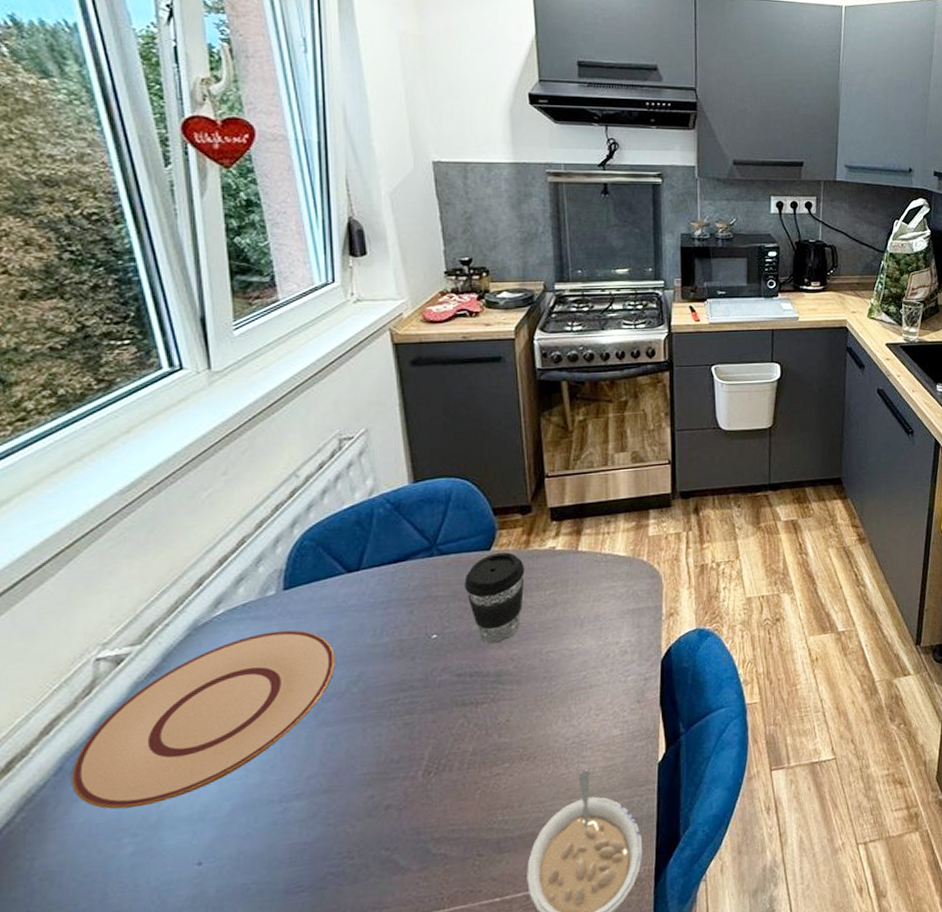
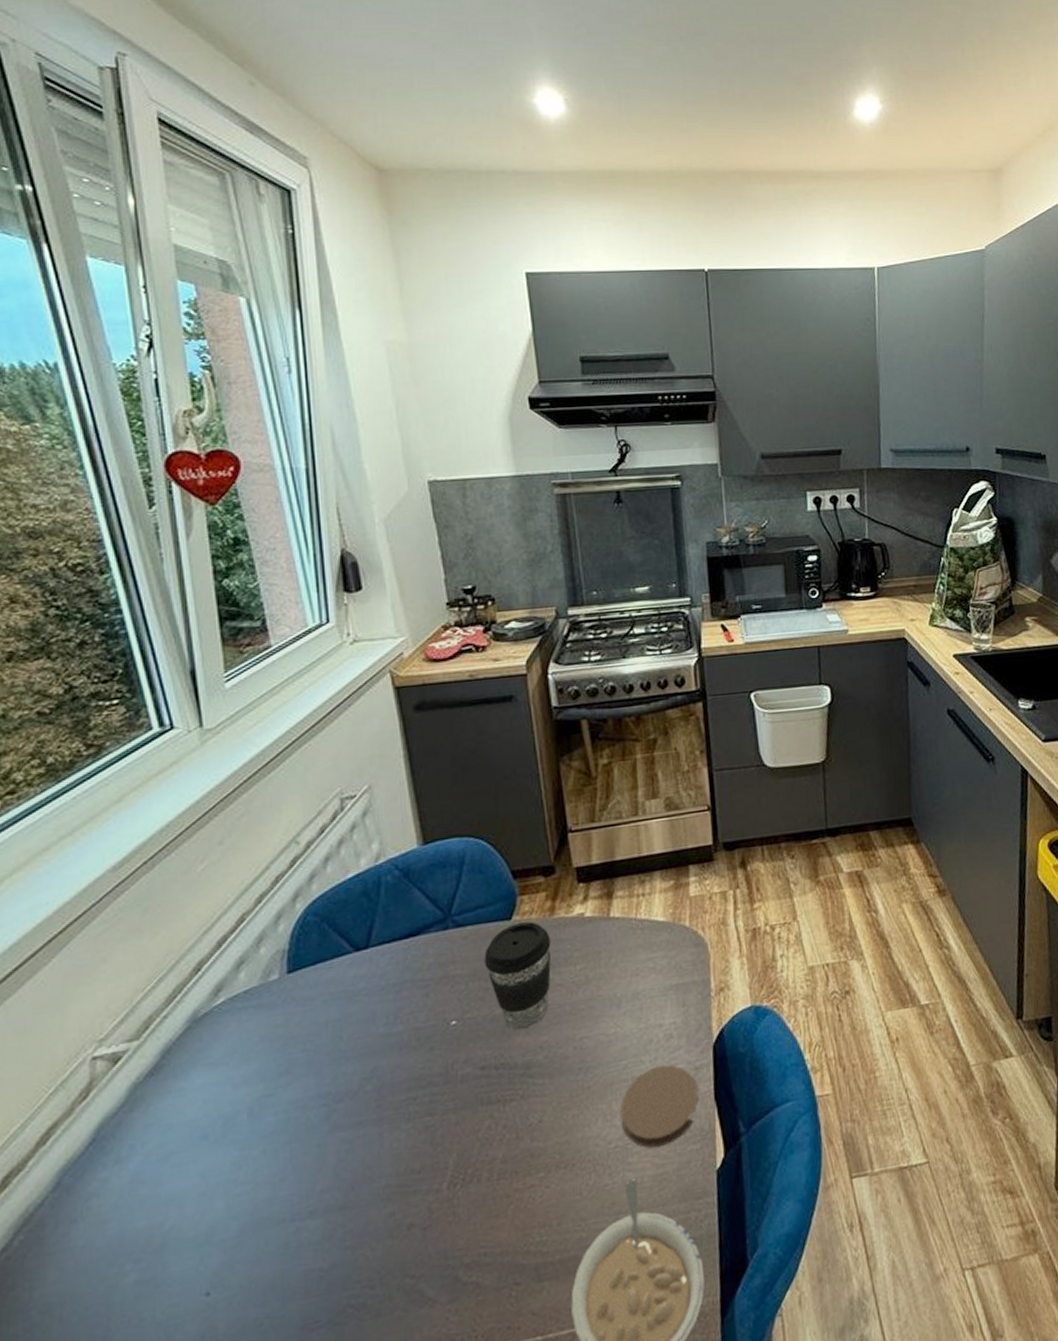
plate: present [72,630,335,809] -> none [71,1019,346,1231]
coaster: none [578,675,647,745] -> present [620,1064,699,1148]

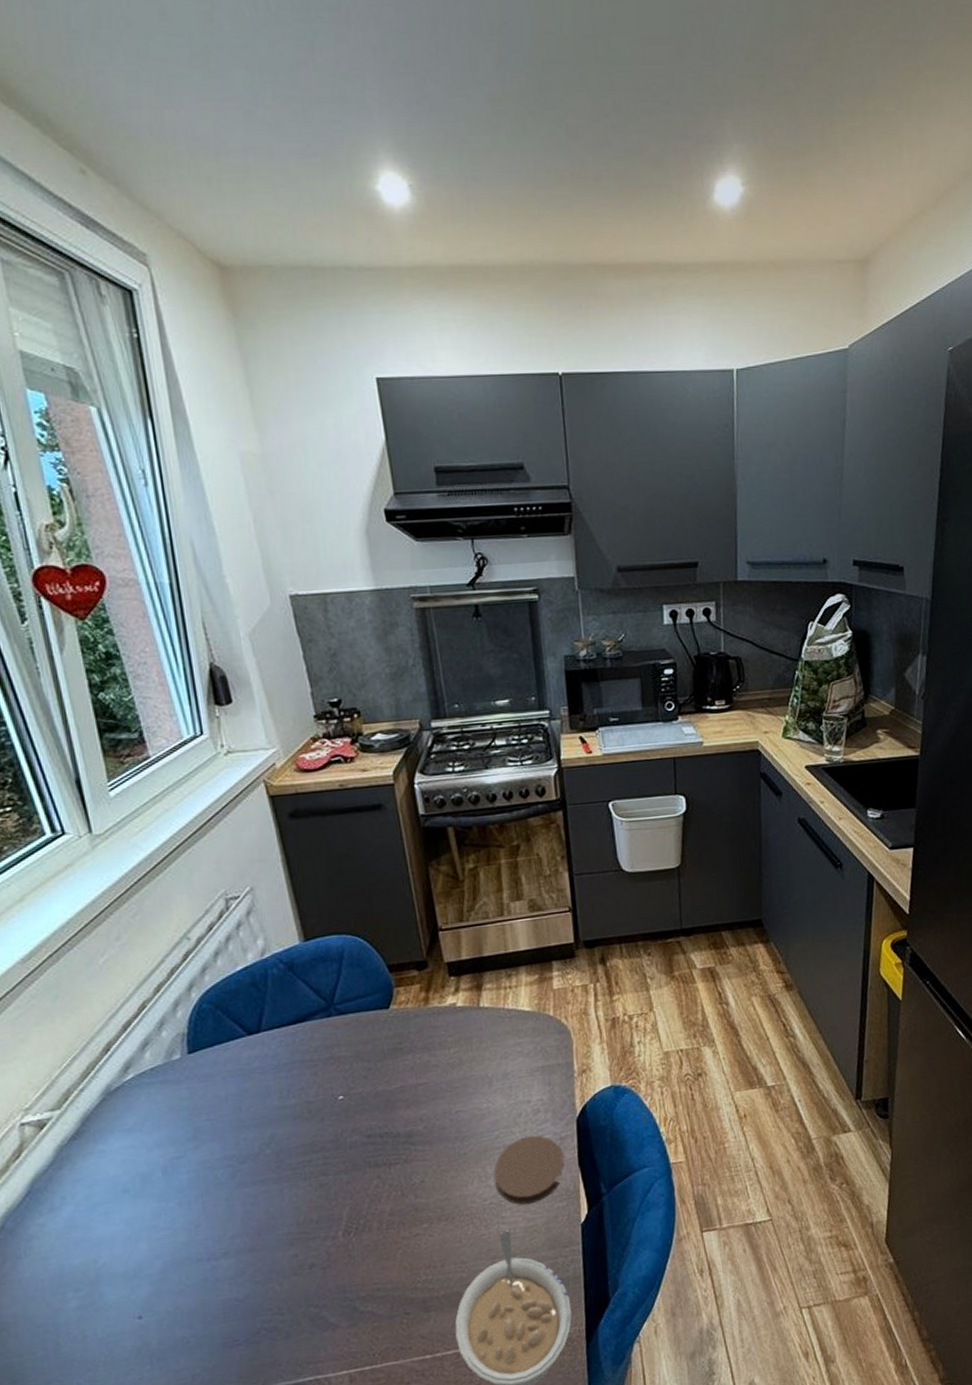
coffee cup: present [484,921,551,1031] -> none [365,1010,427,1105]

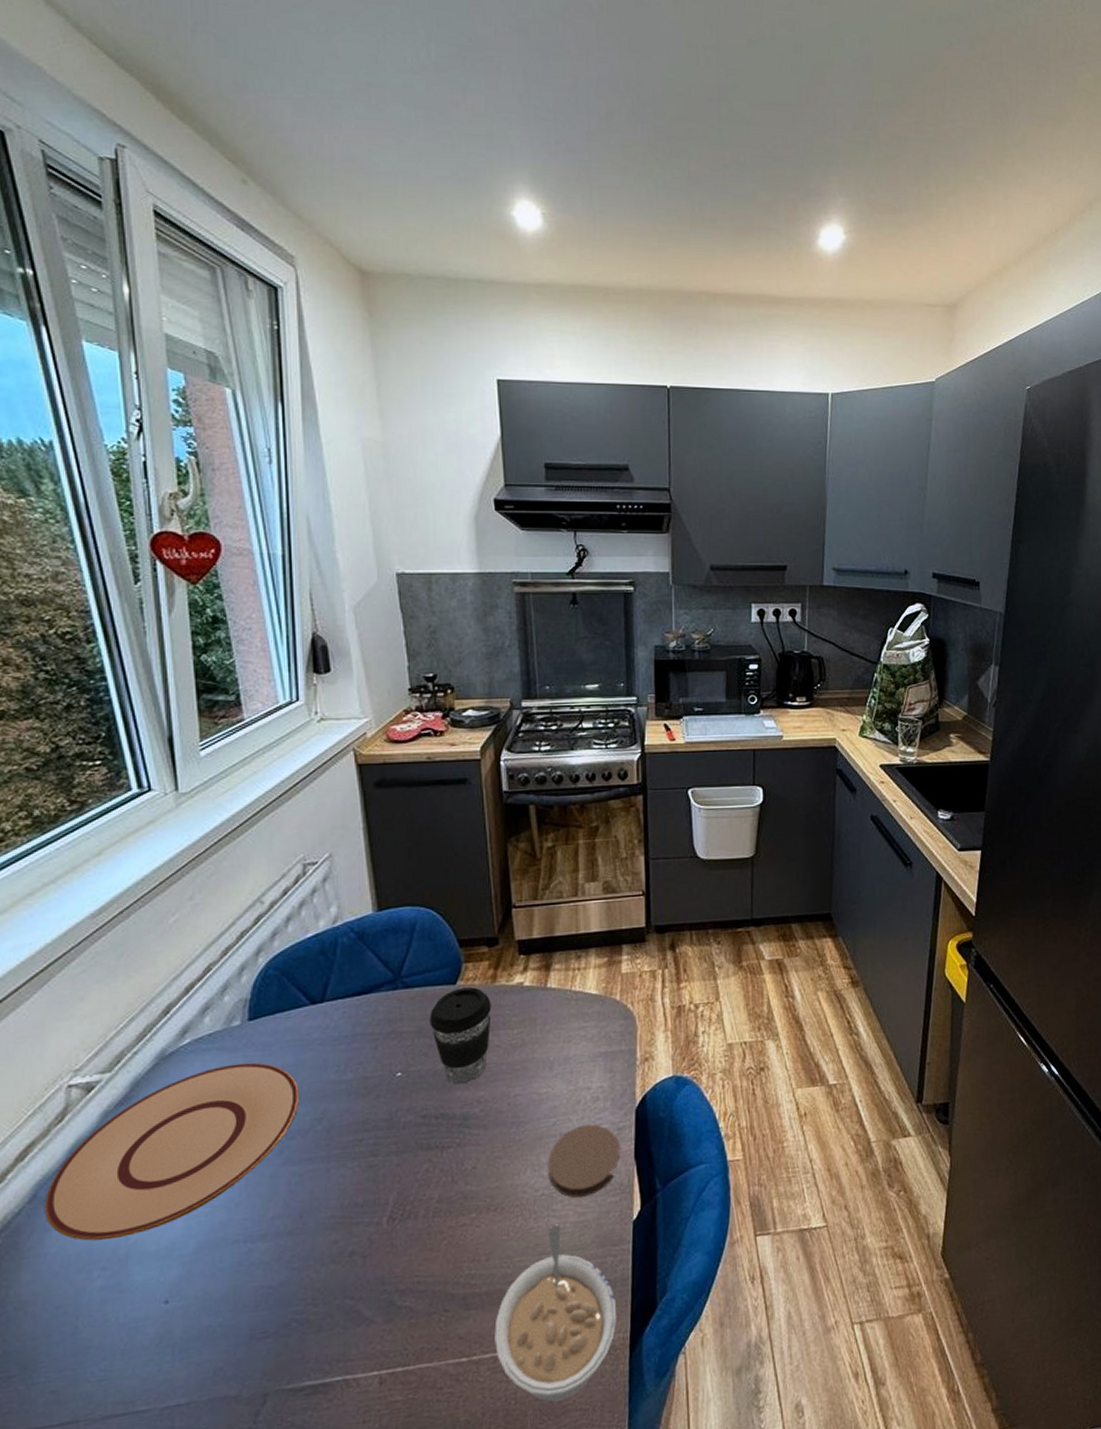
plate: none [13,1093,247,1266] -> present [45,1062,299,1241]
coffee cup: none [365,1010,427,1105] -> present [429,987,491,1085]

